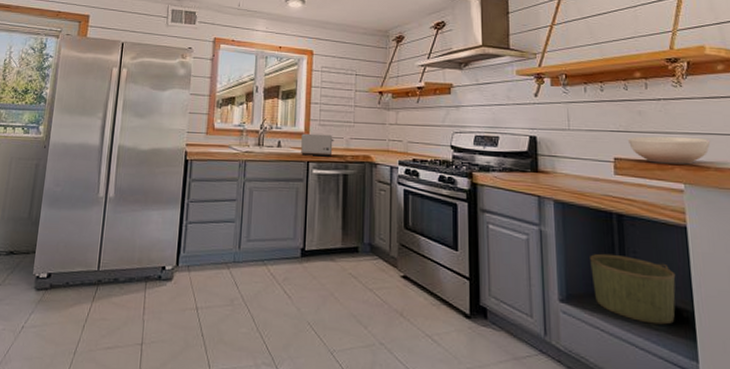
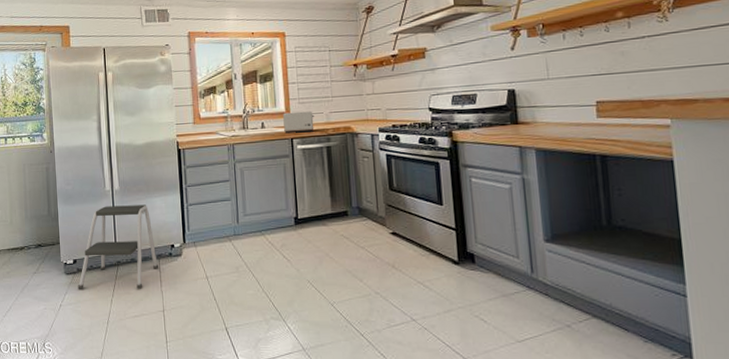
step stool: none [46,214,145,315] -> present [77,204,159,290]
basket: present [590,253,676,325] -> none [574,193,662,254]
bowl: present [627,136,711,165] -> none [610,71,700,102]

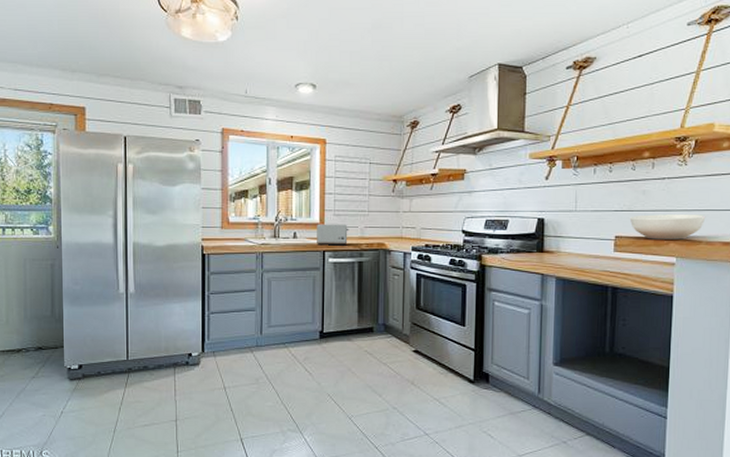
step stool: present [77,204,159,290] -> none [82,310,174,398]
bowl: none [610,71,700,102] -> present [629,214,706,240]

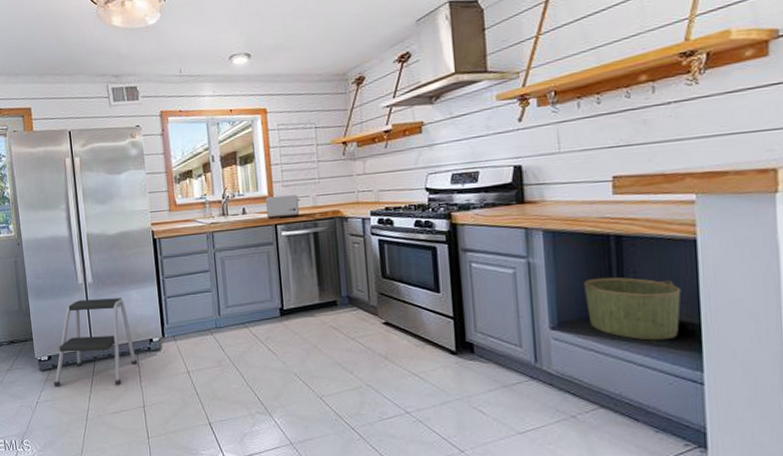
step stool: none [82,310,174,398] -> present [53,298,138,386]
basket: none [584,322,658,379] -> present [584,277,681,341]
bowl: present [629,214,706,240] -> none [629,140,731,176]

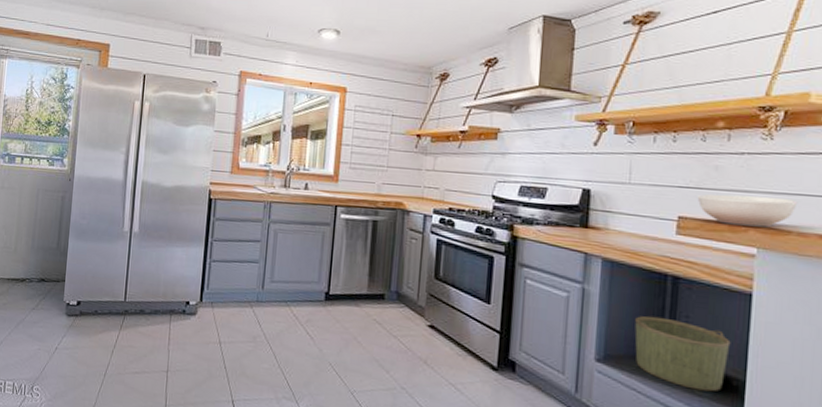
step stool: present [53,298,138,386] -> none [77,248,170,344]
toaster: present [266,194,300,220] -> none [329,176,365,202]
bowl: none [629,140,731,176] -> present [697,194,798,228]

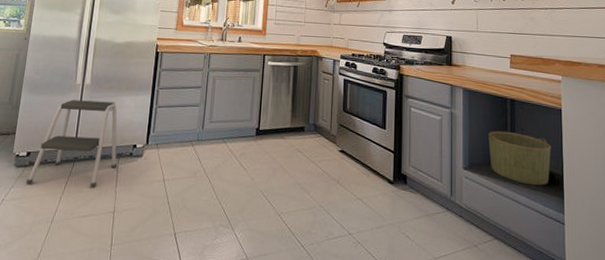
step stool: none [77,248,170,344] -> present [26,100,117,188]
bowl: present [697,194,798,228] -> none [521,38,583,61]

